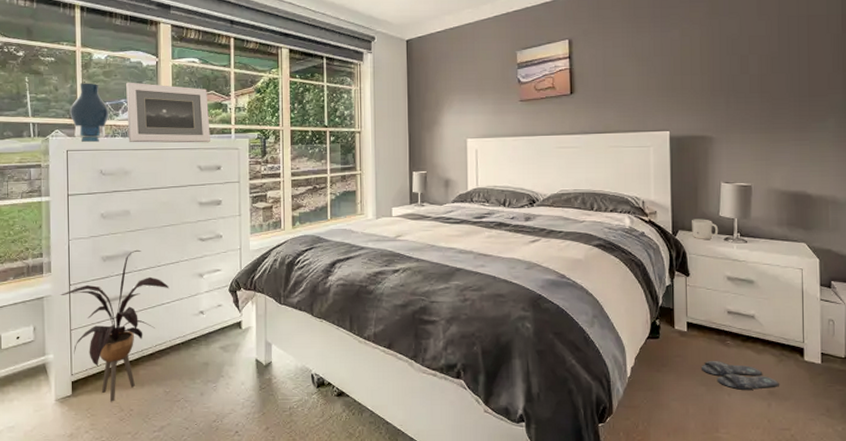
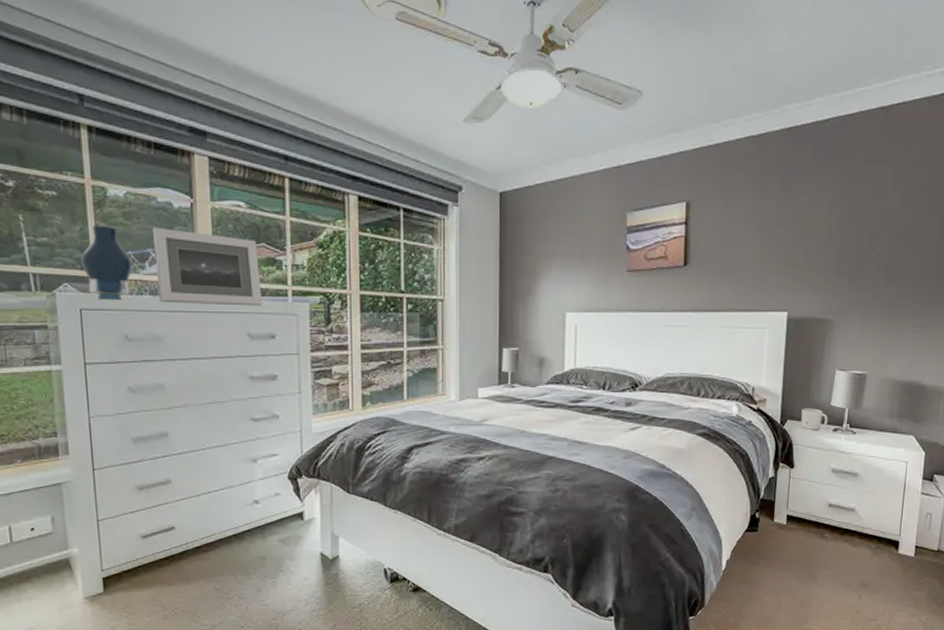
house plant: present [60,249,169,402] -> none [82,430,217,600]
slippers: present [702,361,779,390] -> none [797,554,872,582]

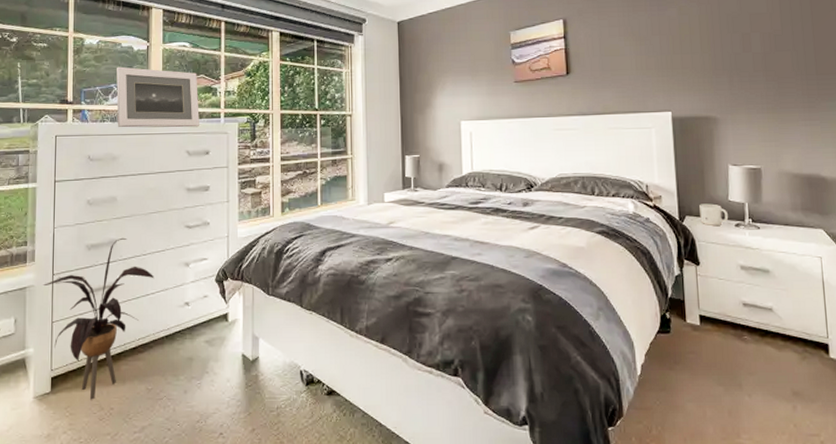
vase: present [80,225,133,301] -> none [60,68,99,128]
house plant: none [82,430,217,600] -> present [43,237,154,400]

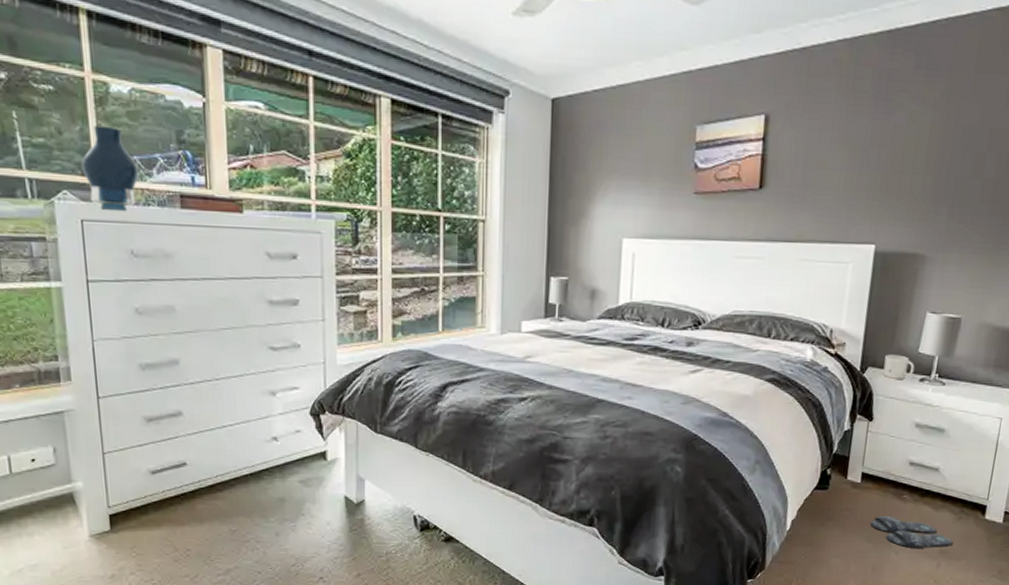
house plant: present [43,237,154,400] -> none [85,357,232,540]
vase: none [60,68,99,128] -> present [81,125,139,212]
picture frame: present [116,66,199,128] -> none [161,129,282,222]
slippers: none [718,358,804,390] -> present [871,516,953,548]

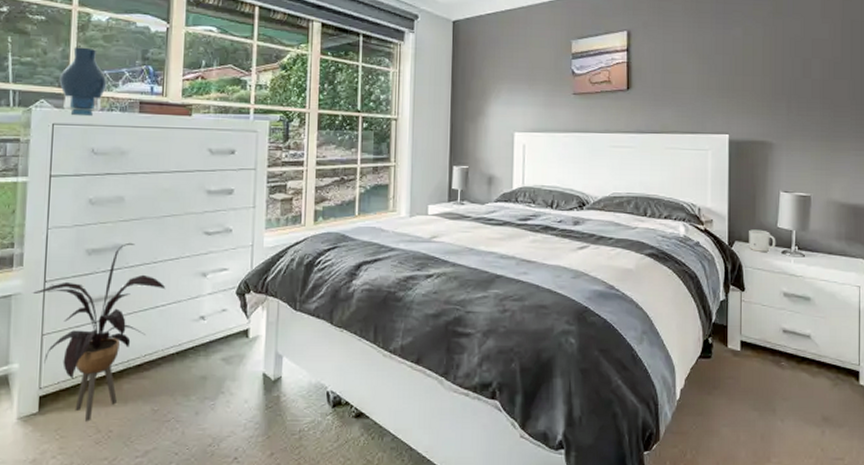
house plant: none [85,357,232,540] -> present [32,242,166,422]
slippers: present [871,516,953,548] -> none [755,384,834,416]

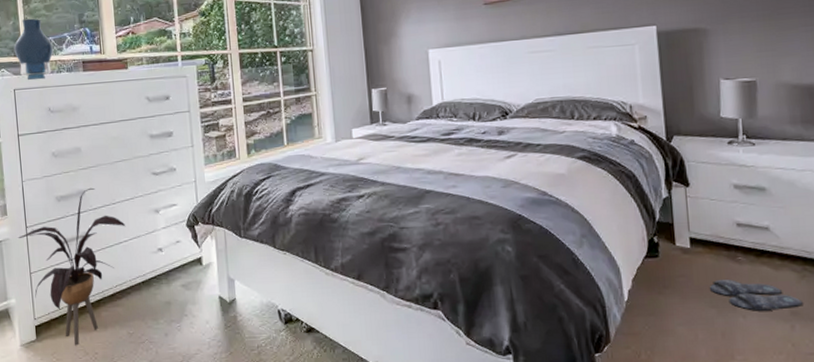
mug: present [749,229,776,252] -> none [688,121,721,145]
slippers: none [755,384,834,416] -> present [710,279,803,311]

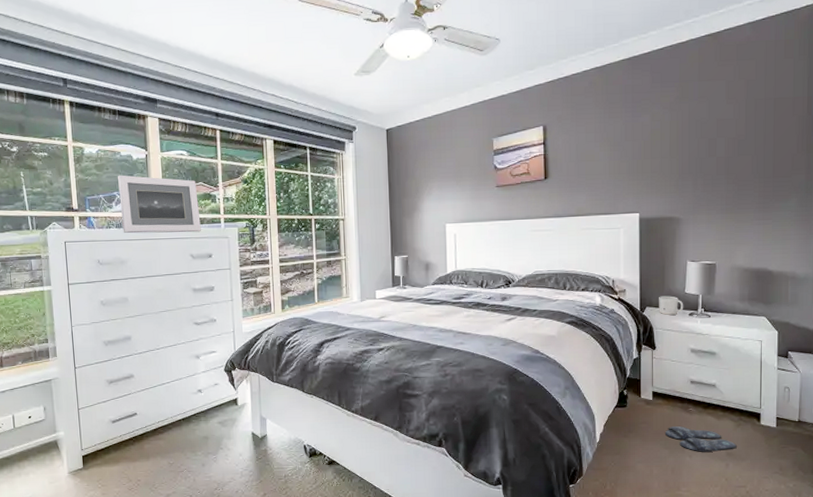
vase: present [14,18,53,81] -> none [65,176,103,234]
house plant: present [17,187,126,346] -> none [66,334,169,474]
picture frame: none [68,14,157,77] -> present [118,175,201,234]
mug: none [688,121,721,145] -> present [659,296,684,315]

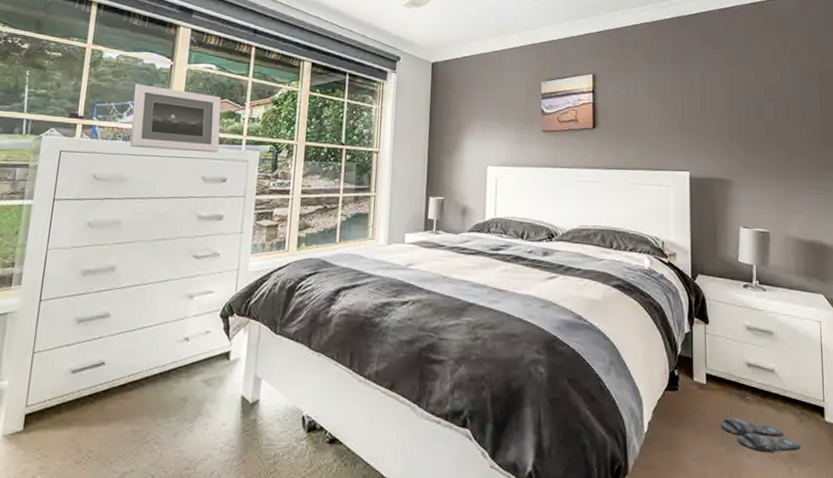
mug: present [659,296,684,315] -> none [711,263,738,285]

